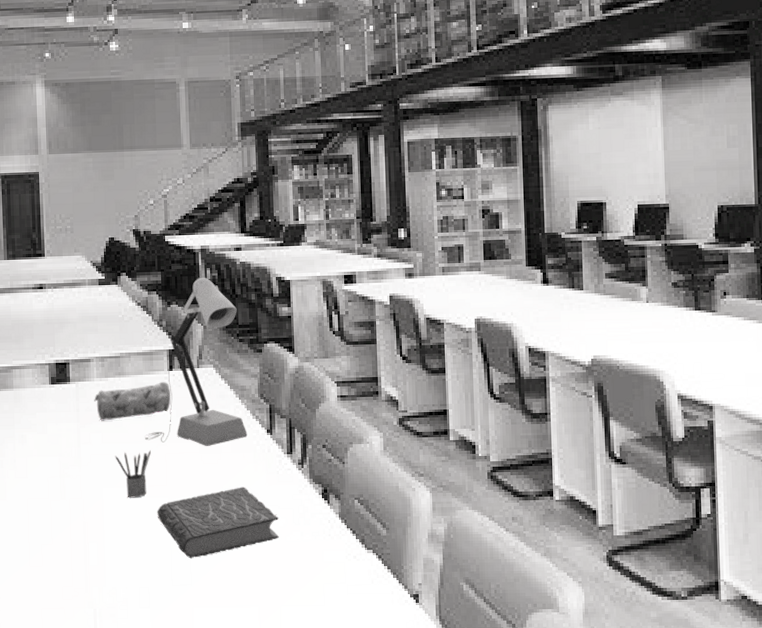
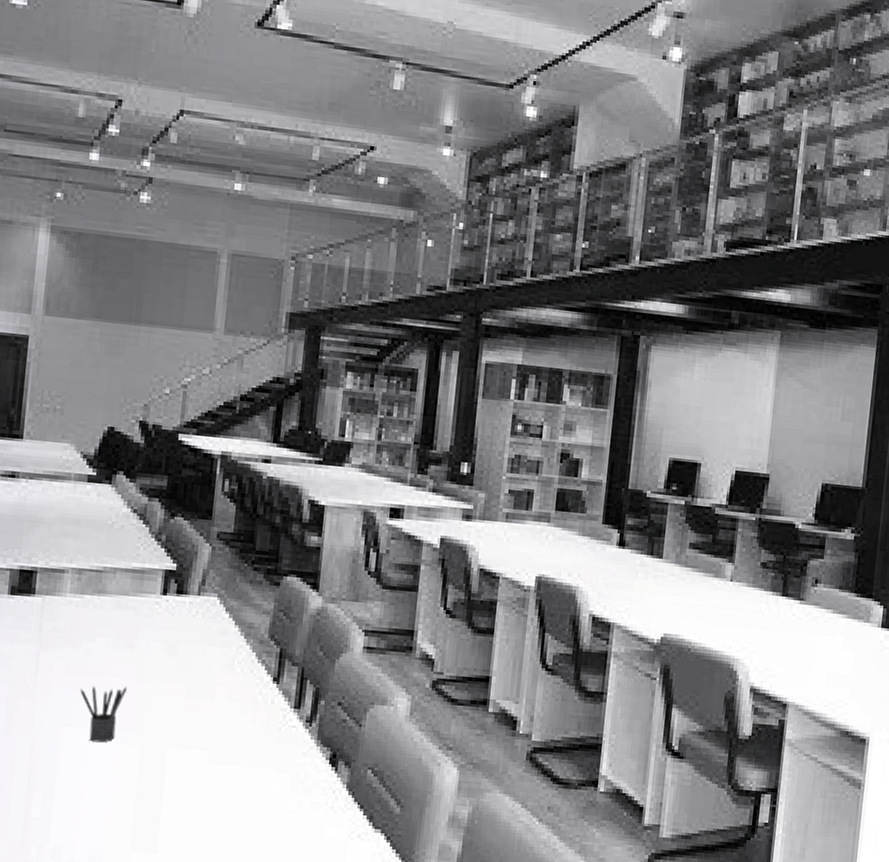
pencil case: present [94,382,171,421] -> none [62,607,161,647]
desk lamp: present [145,271,248,446] -> none [121,480,256,690]
book: present [157,487,279,559] -> none [124,741,275,821]

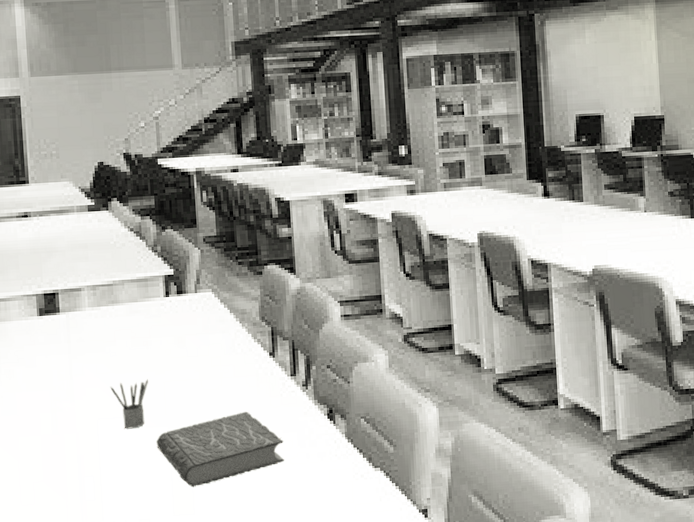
book: none [124,741,275,821] -> present [156,411,284,488]

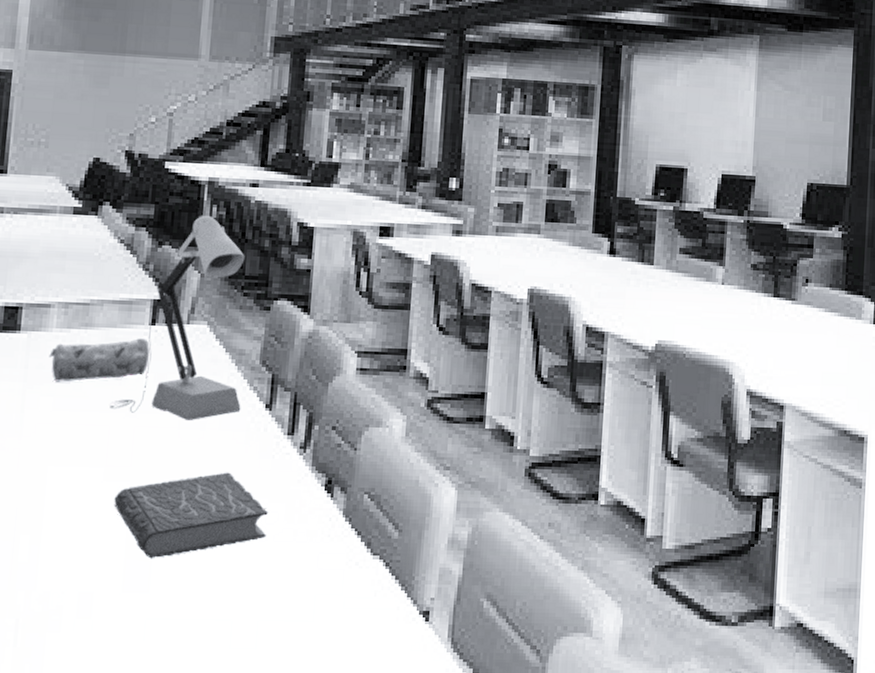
pencil case: none [86,308,168,352] -> present [49,338,150,382]
pencil box: present [110,378,148,429] -> none [68,420,116,480]
desk lamp: none [141,194,249,372] -> present [110,206,245,420]

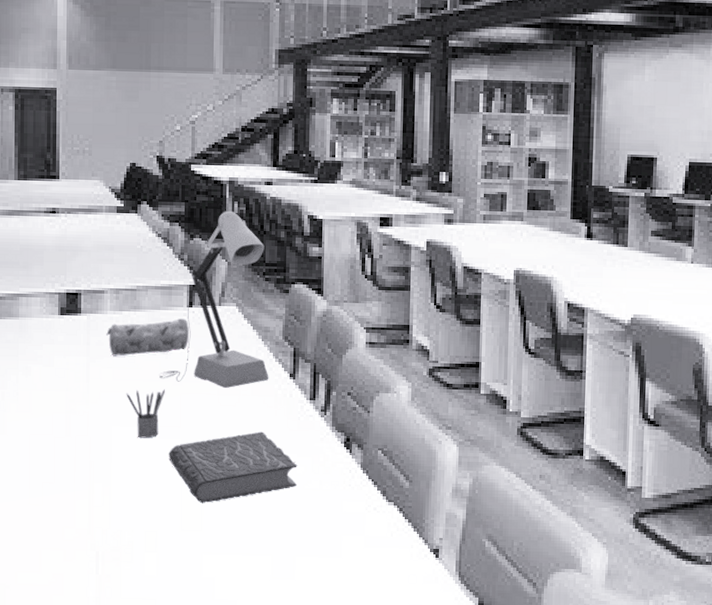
pencil box: none [68,420,116,480] -> present [126,388,165,439]

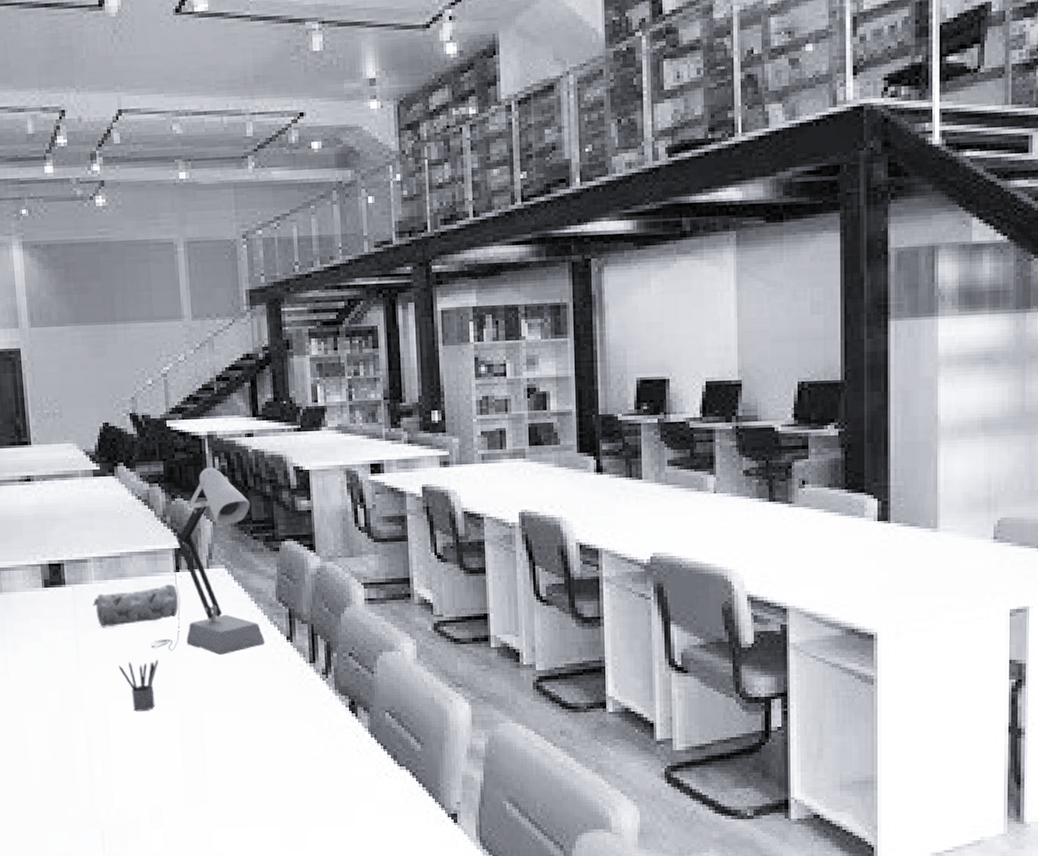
book: present [168,431,298,504] -> none [167,698,302,777]

